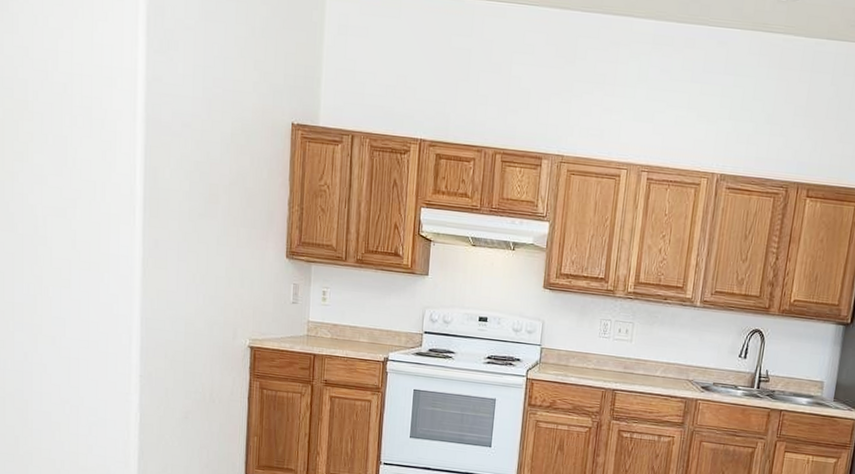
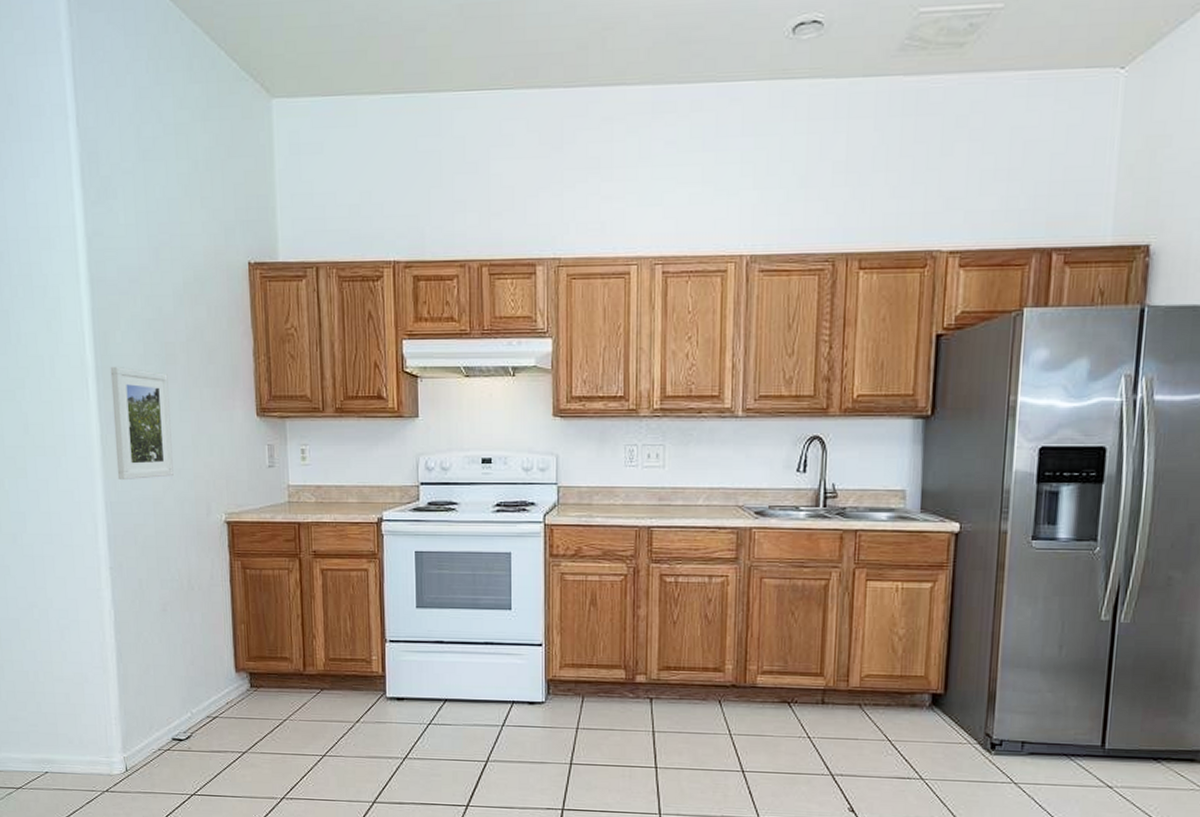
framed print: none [154,198,209,302] -> present [110,366,174,481]

